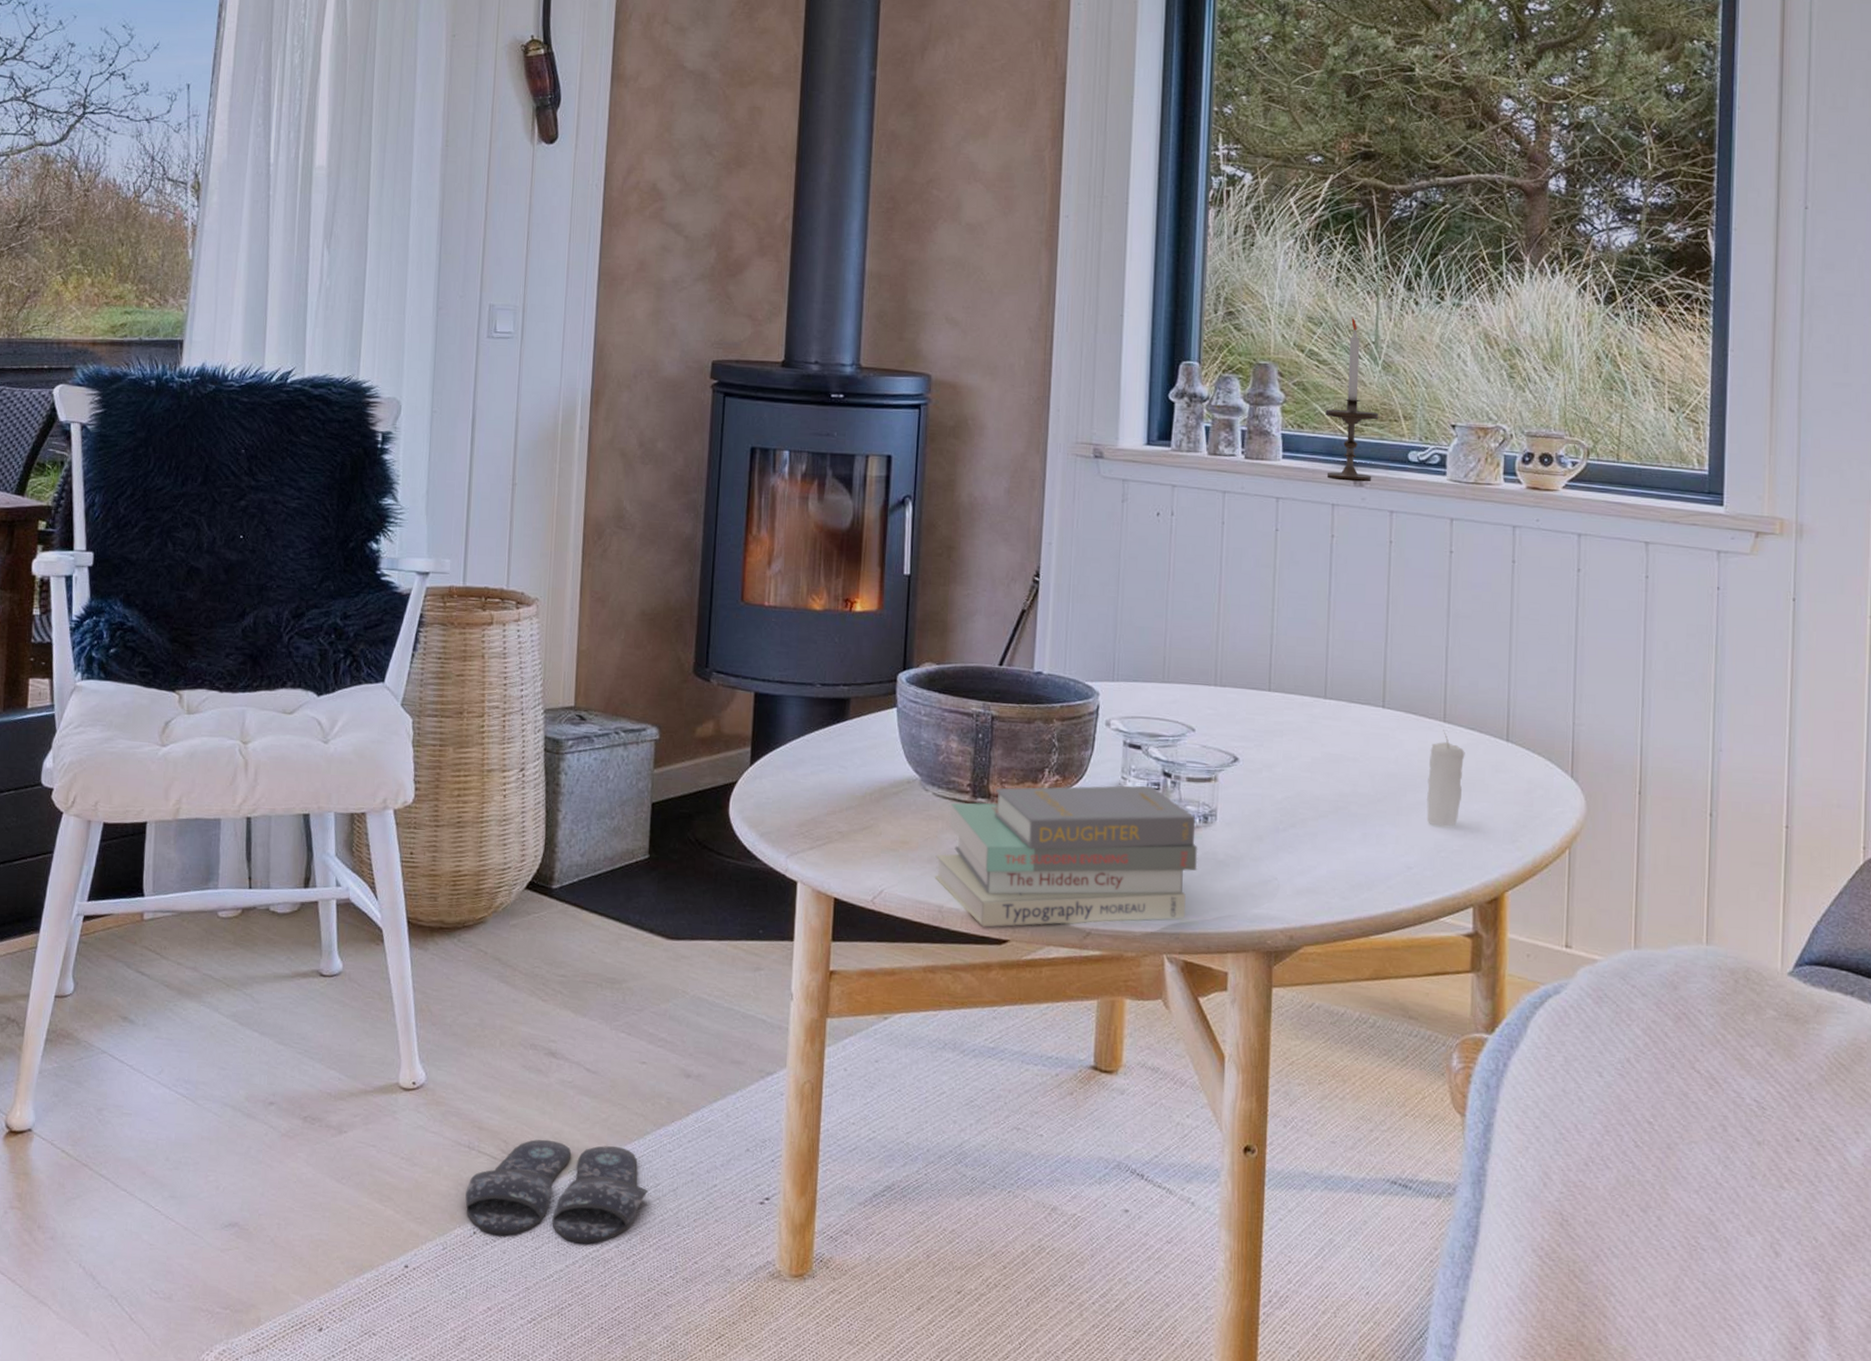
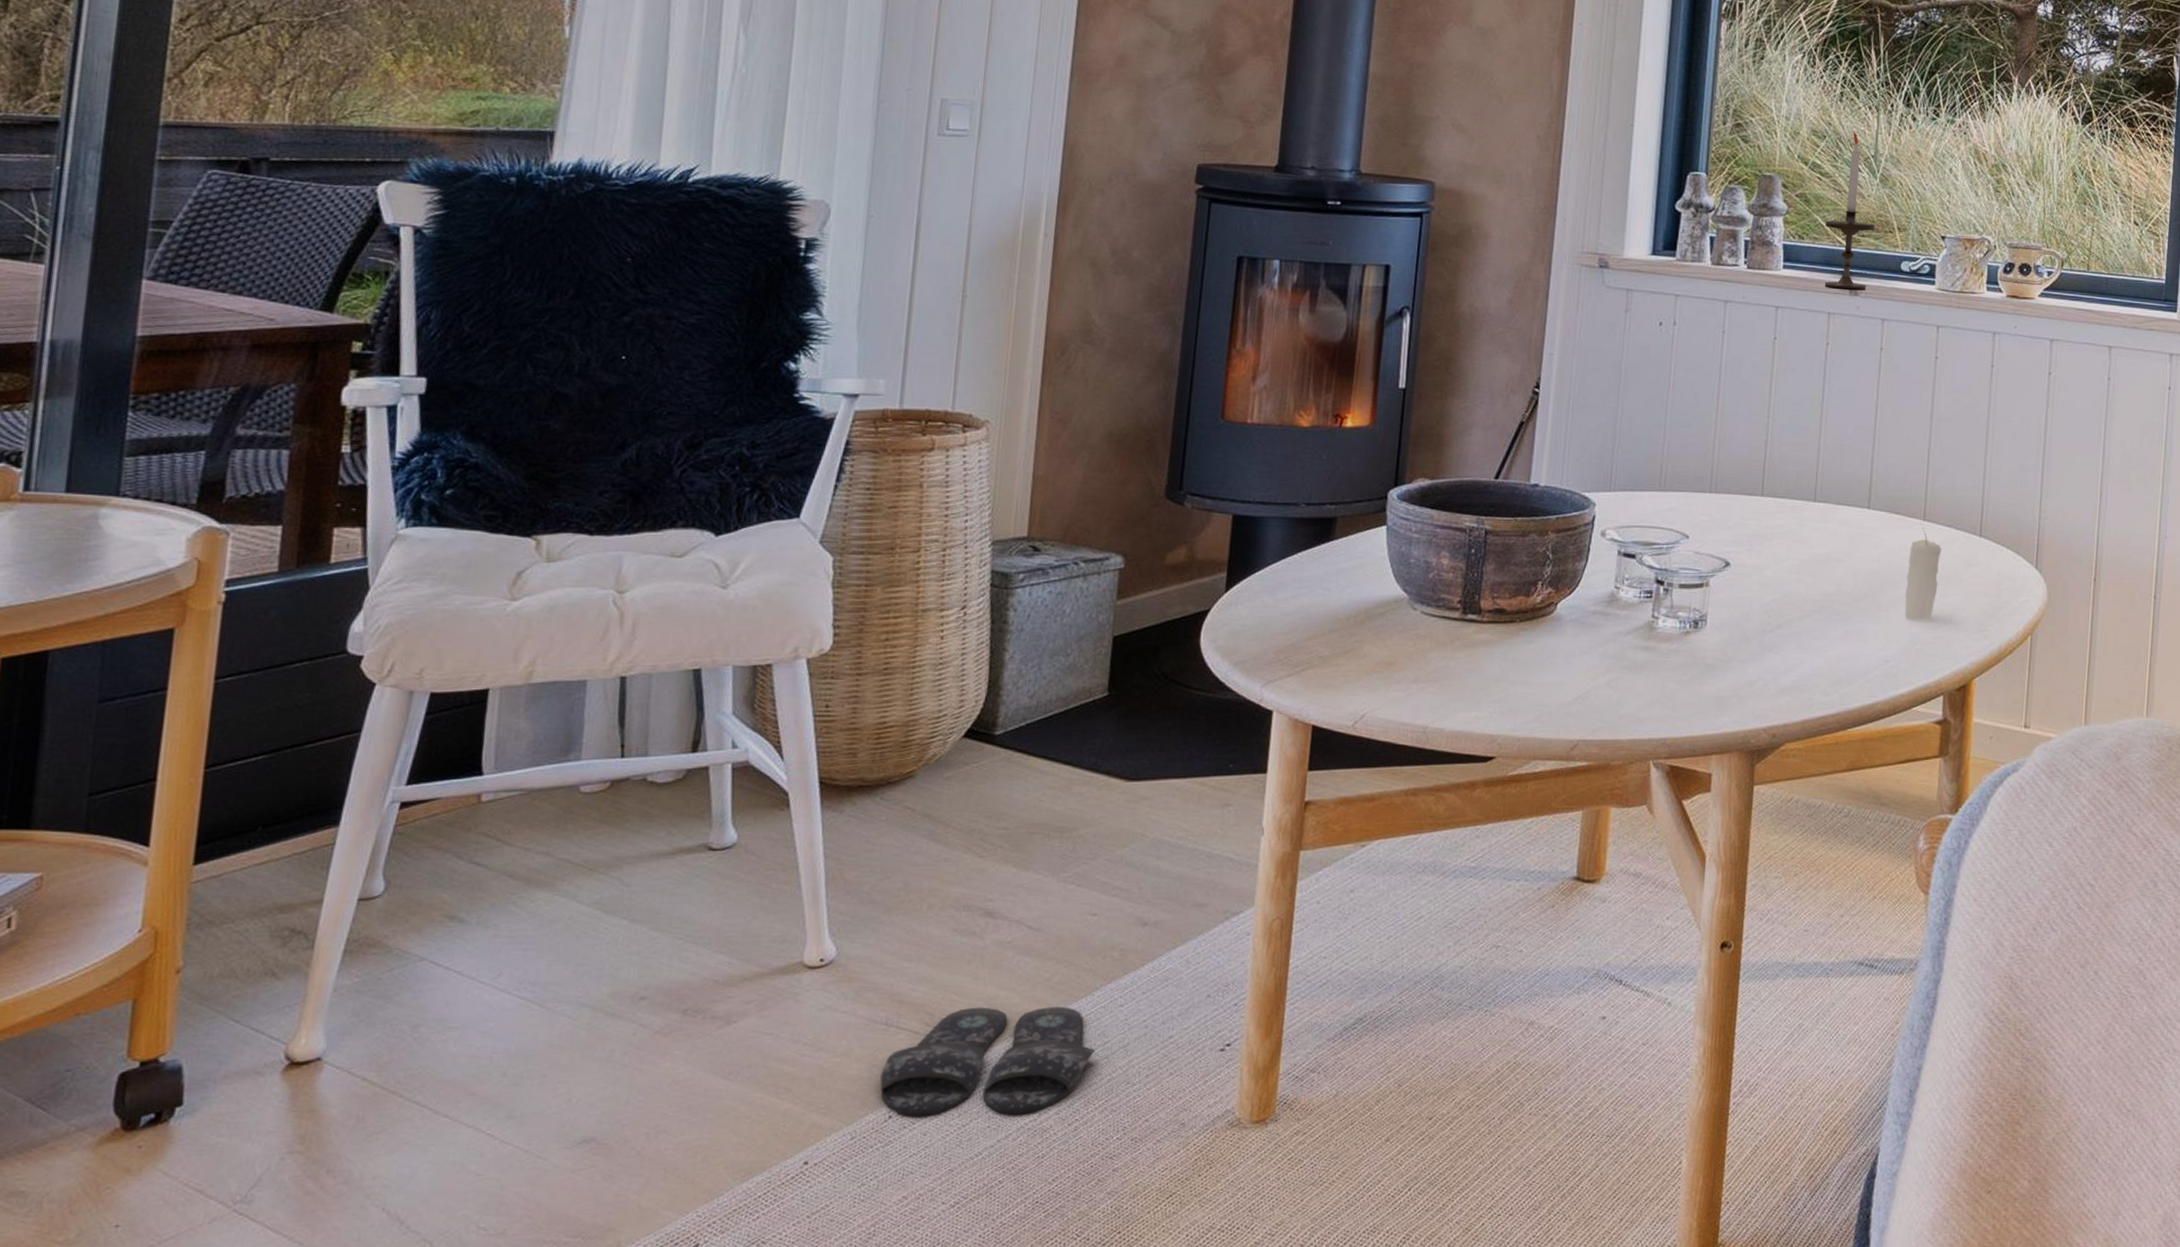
books: present [934,785,1198,927] -> none [1420,594,1688,745]

